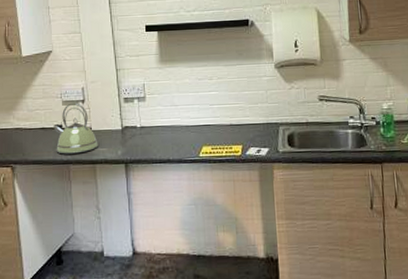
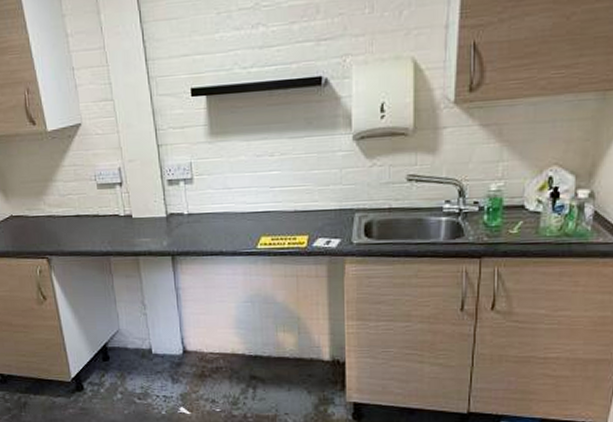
kettle: present [54,103,98,154] -> none [89,186,141,245]

